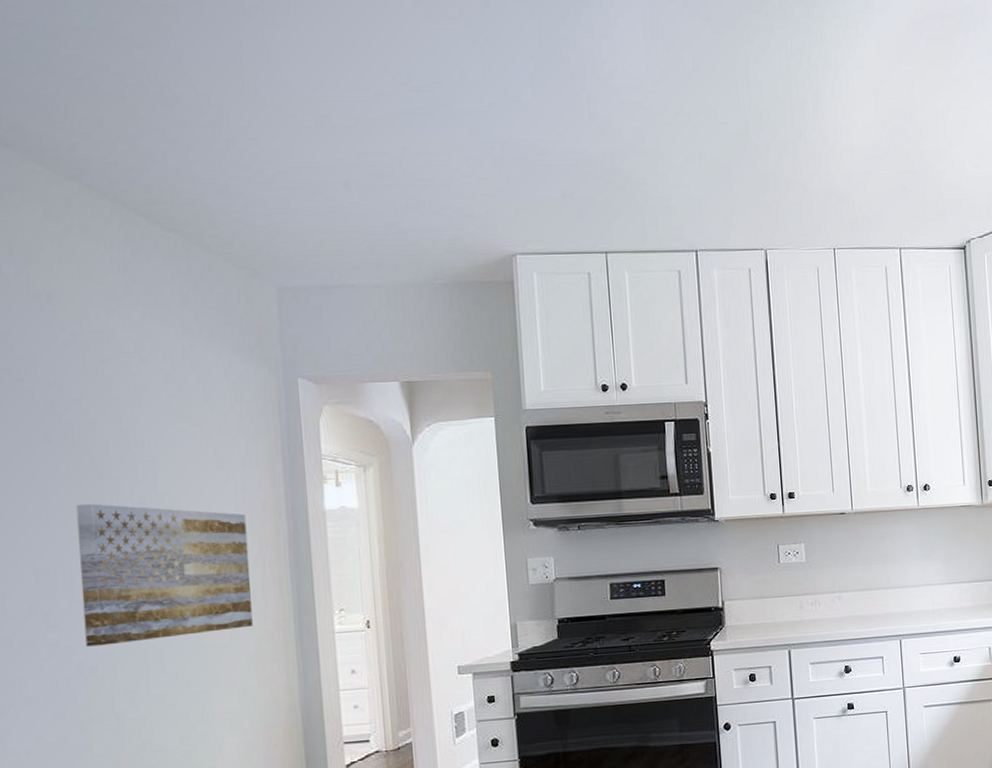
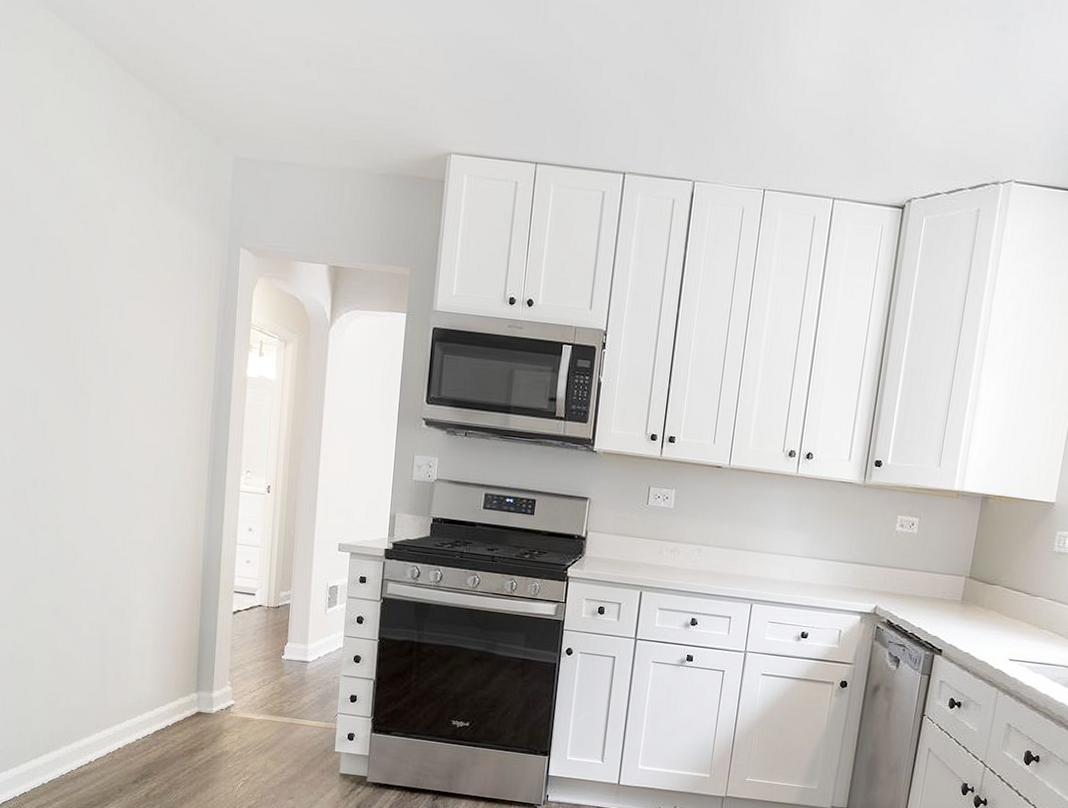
wall art: present [76,504,253,647] -> none [41,335,181,472]

